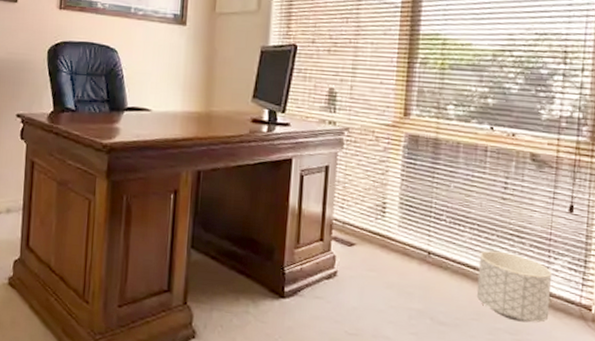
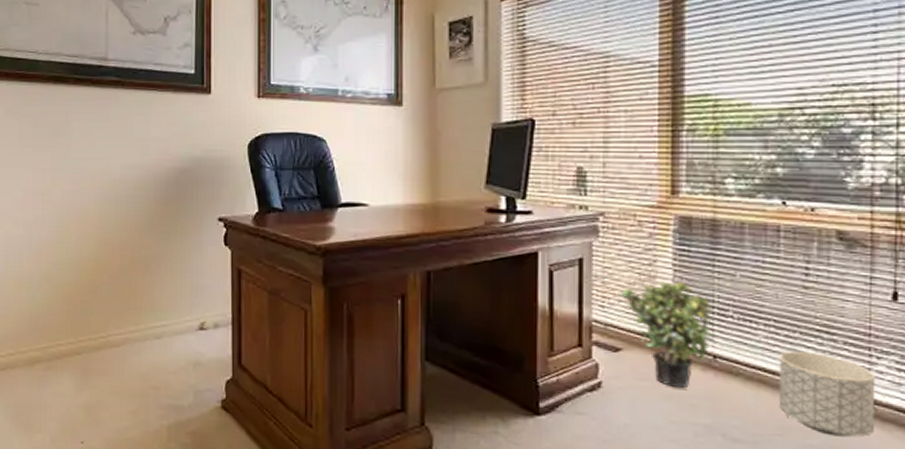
potted plant: none [356,188,431,279] -> present [619,281,716,389]

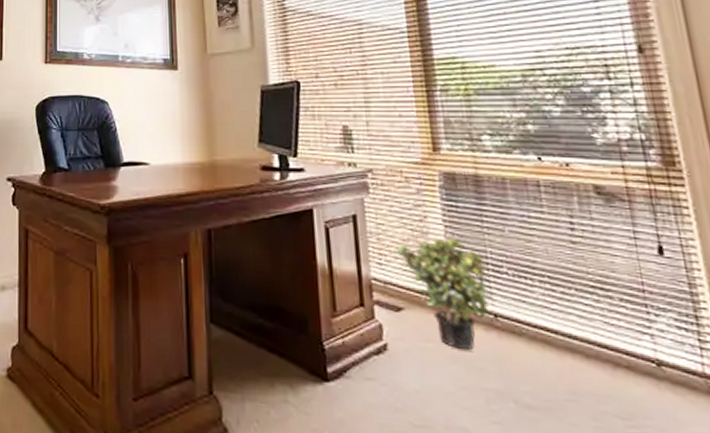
planter: present [778,350,876,437] -> none [558,308,667,403]

